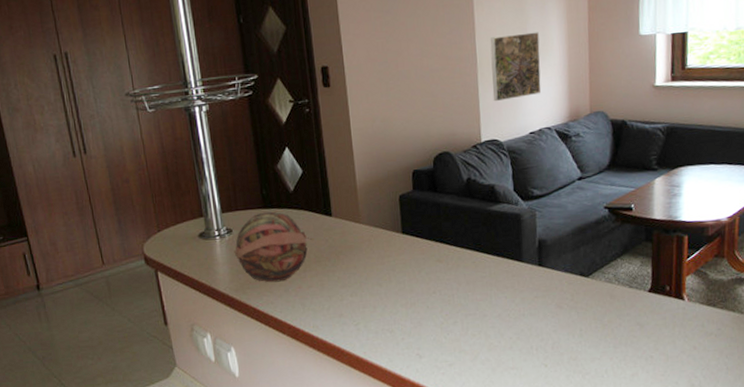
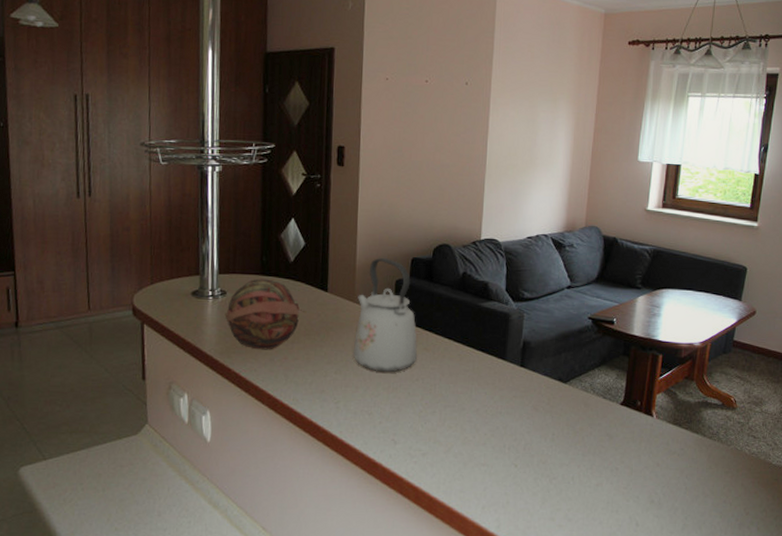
kettle: none [362,174,431,290] -> present [354,258,417,373]
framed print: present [490,32,541,102] -> none [497,142,547,204]

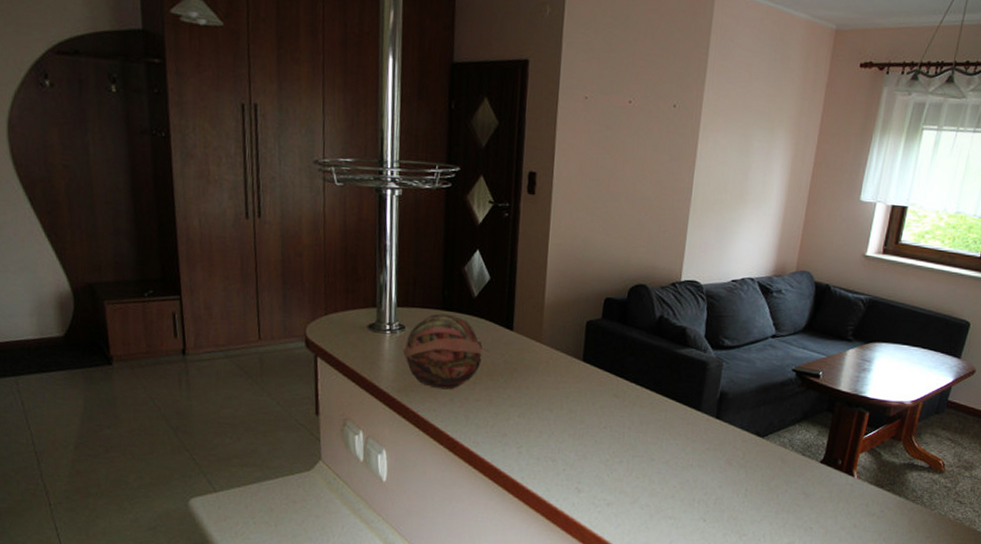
kettle: present [354,258,417,373] -> none [538,296,607,419]

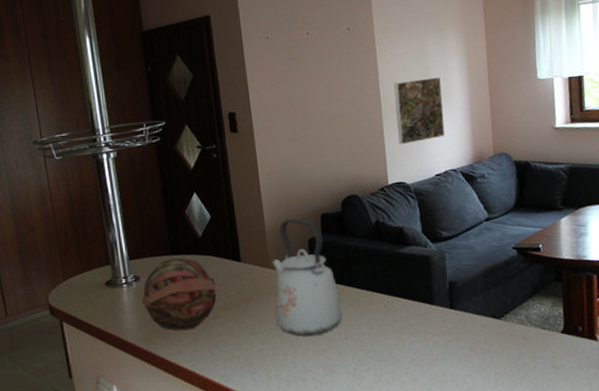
kettle: none [538,296,607,419] -> present [271,218,342,336]
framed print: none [701,174,760,243] -> present [393,77,445,145]

